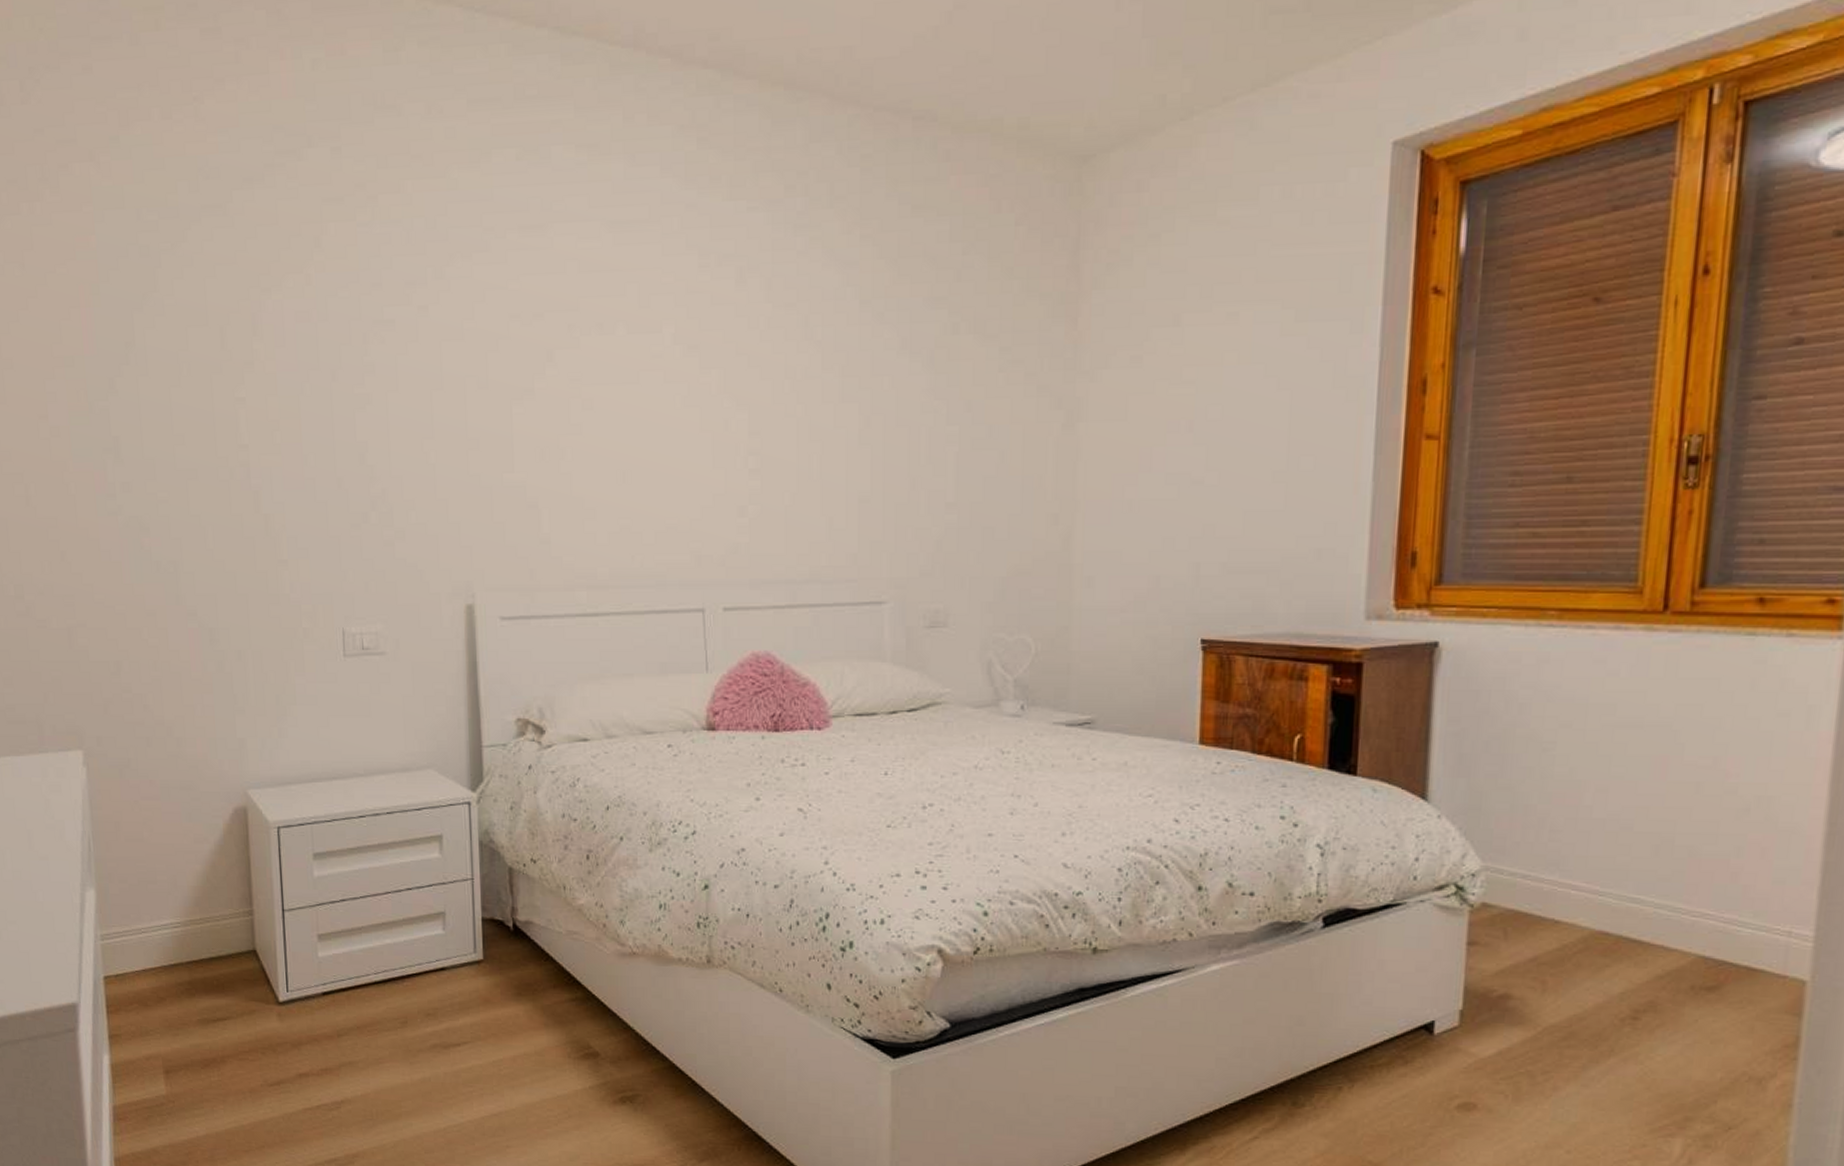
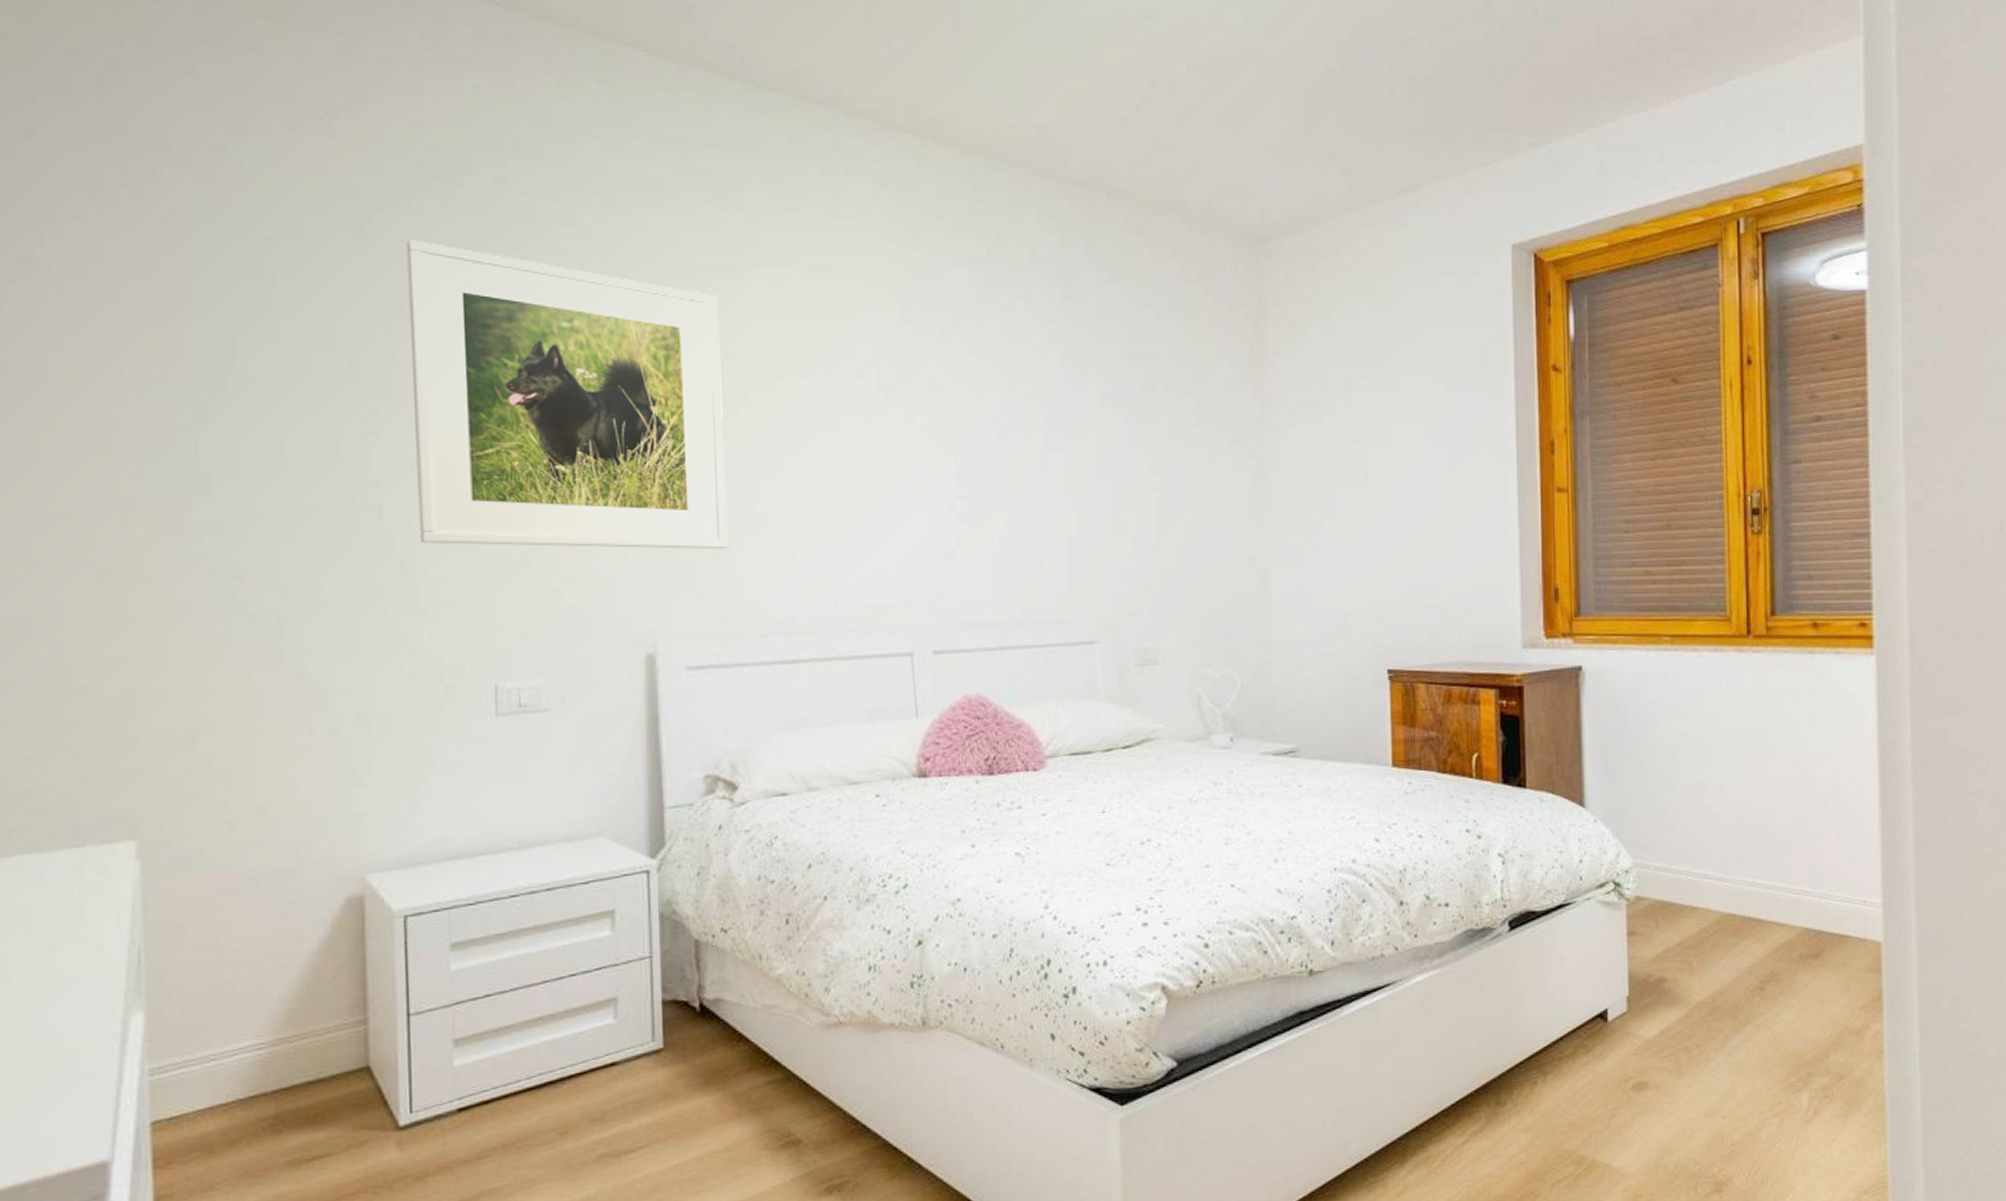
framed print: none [261,215,537,506] -> present [407,240,729,550]

